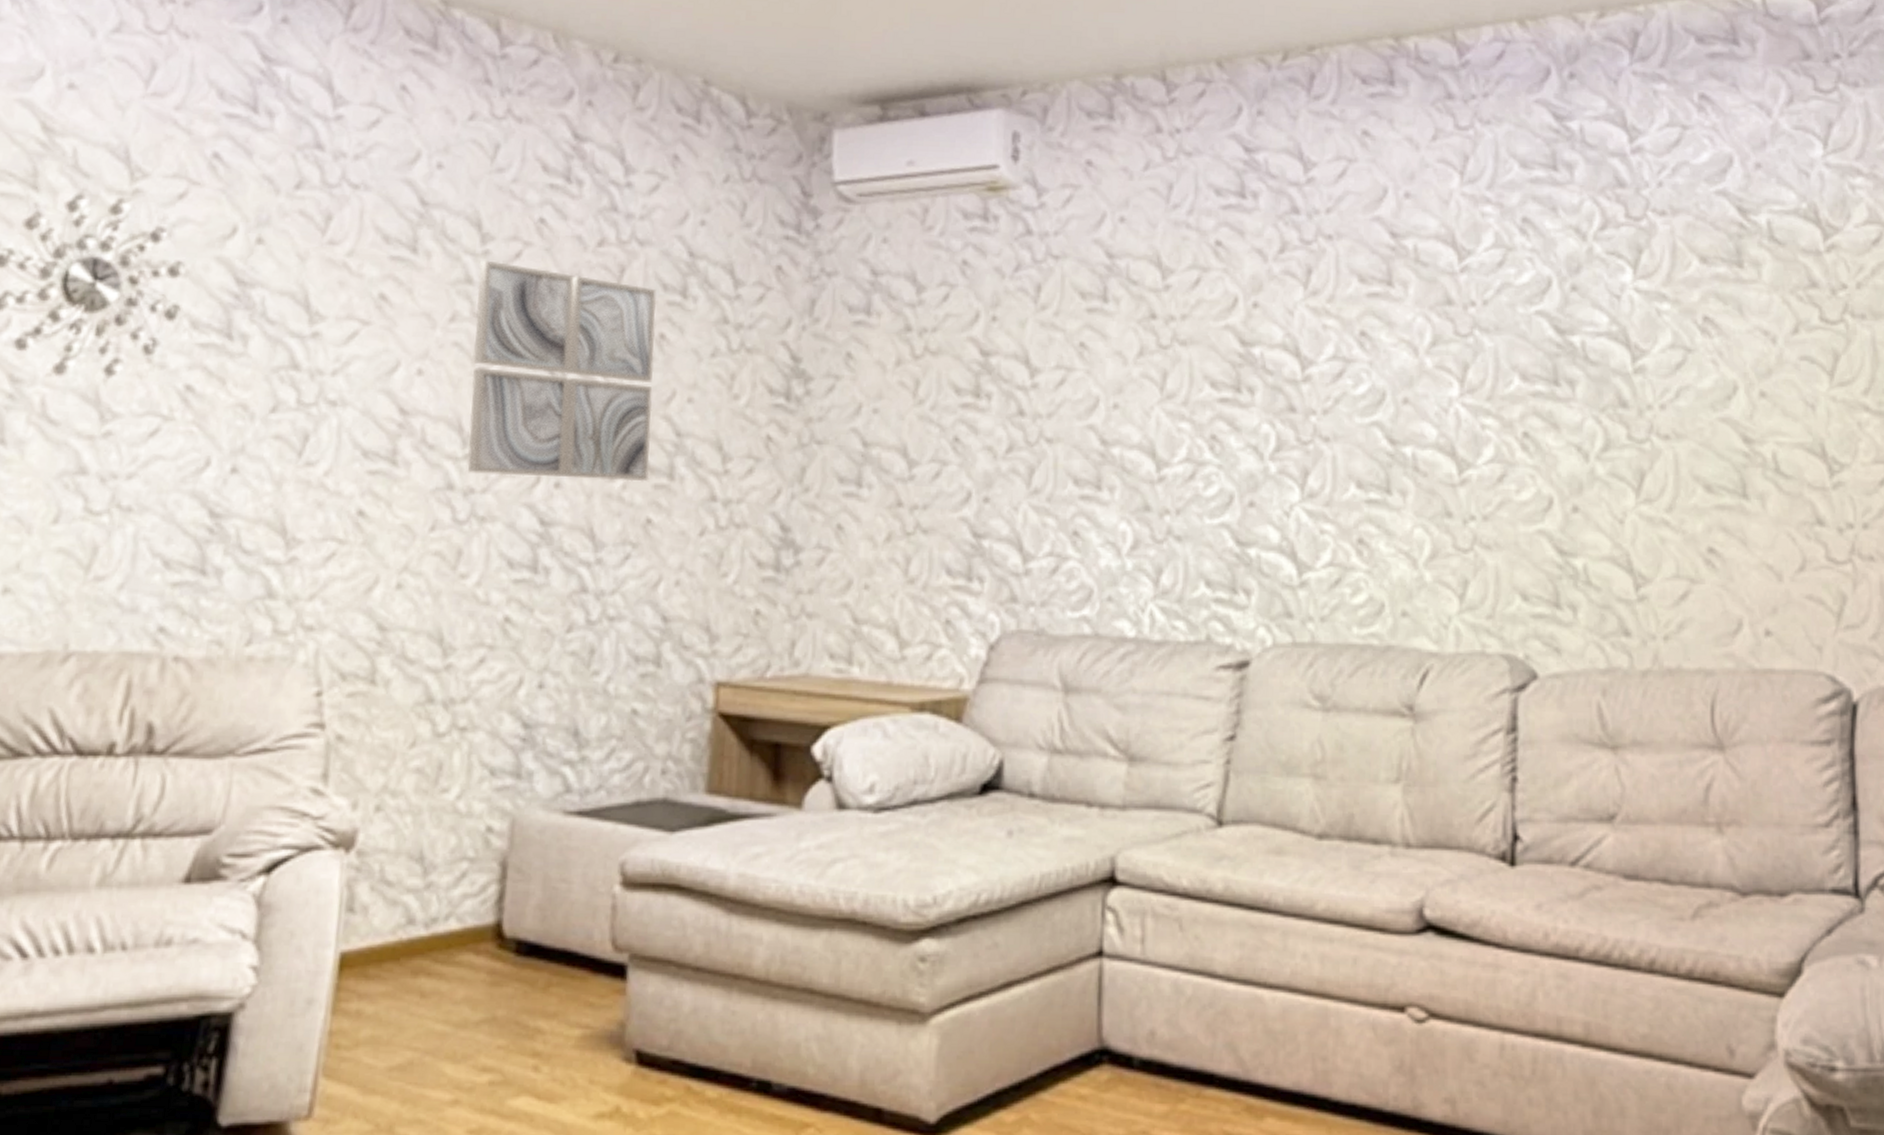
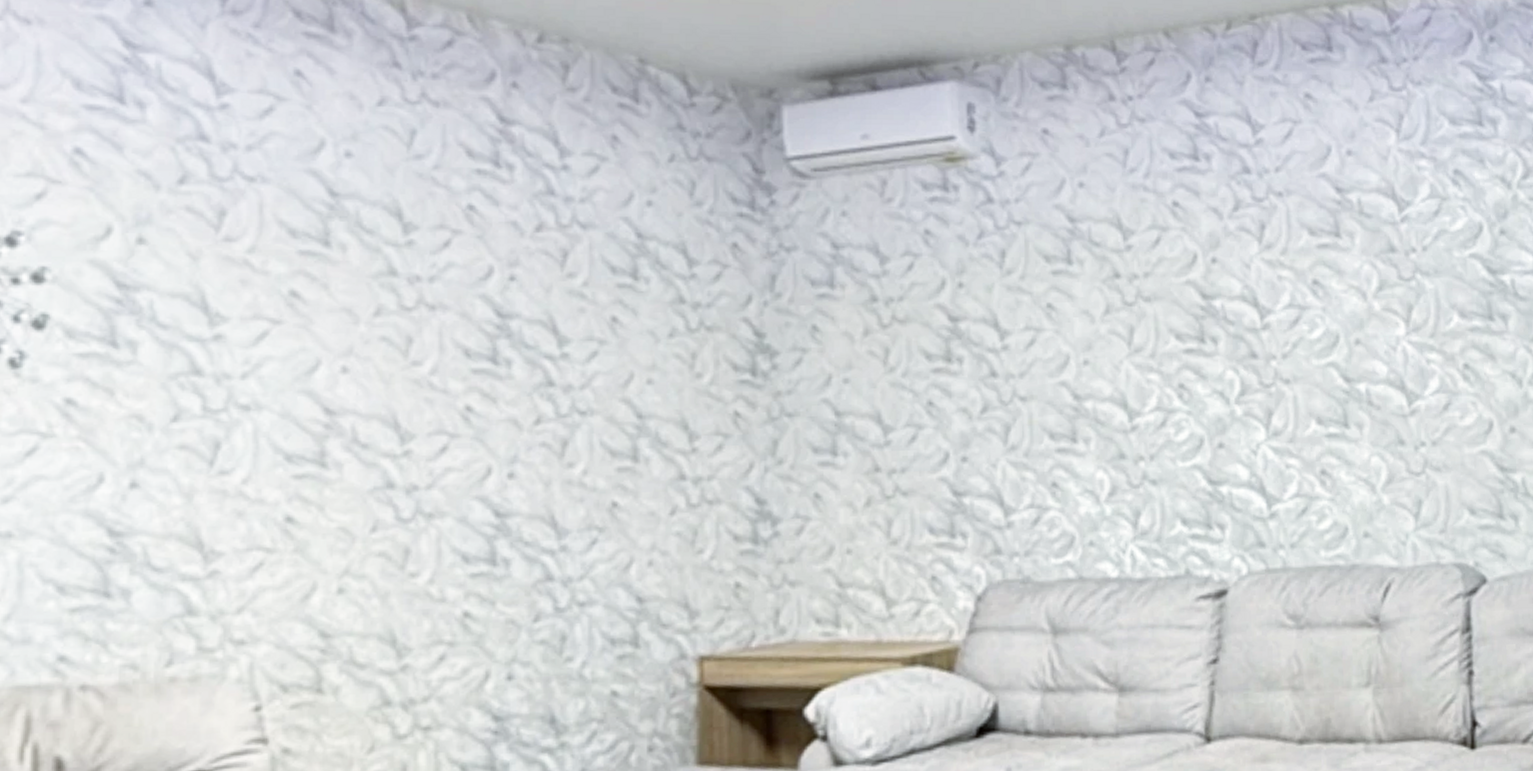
wall art: present [467,260,657,482] -> none [403,251,612,470]

